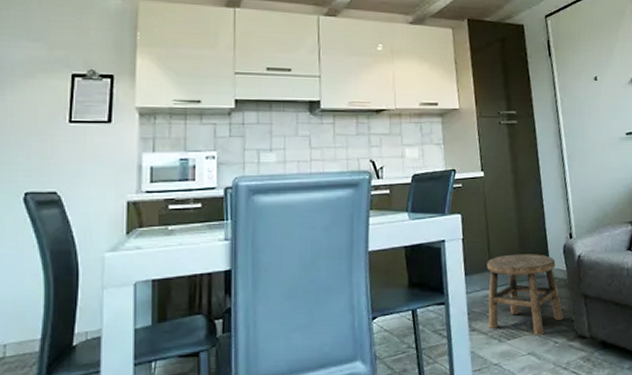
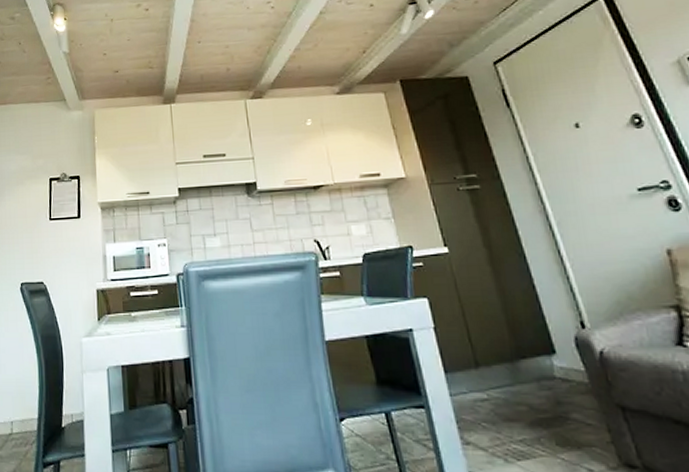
stool: present [486,254,563,335] -> none [470,348,595,458]

